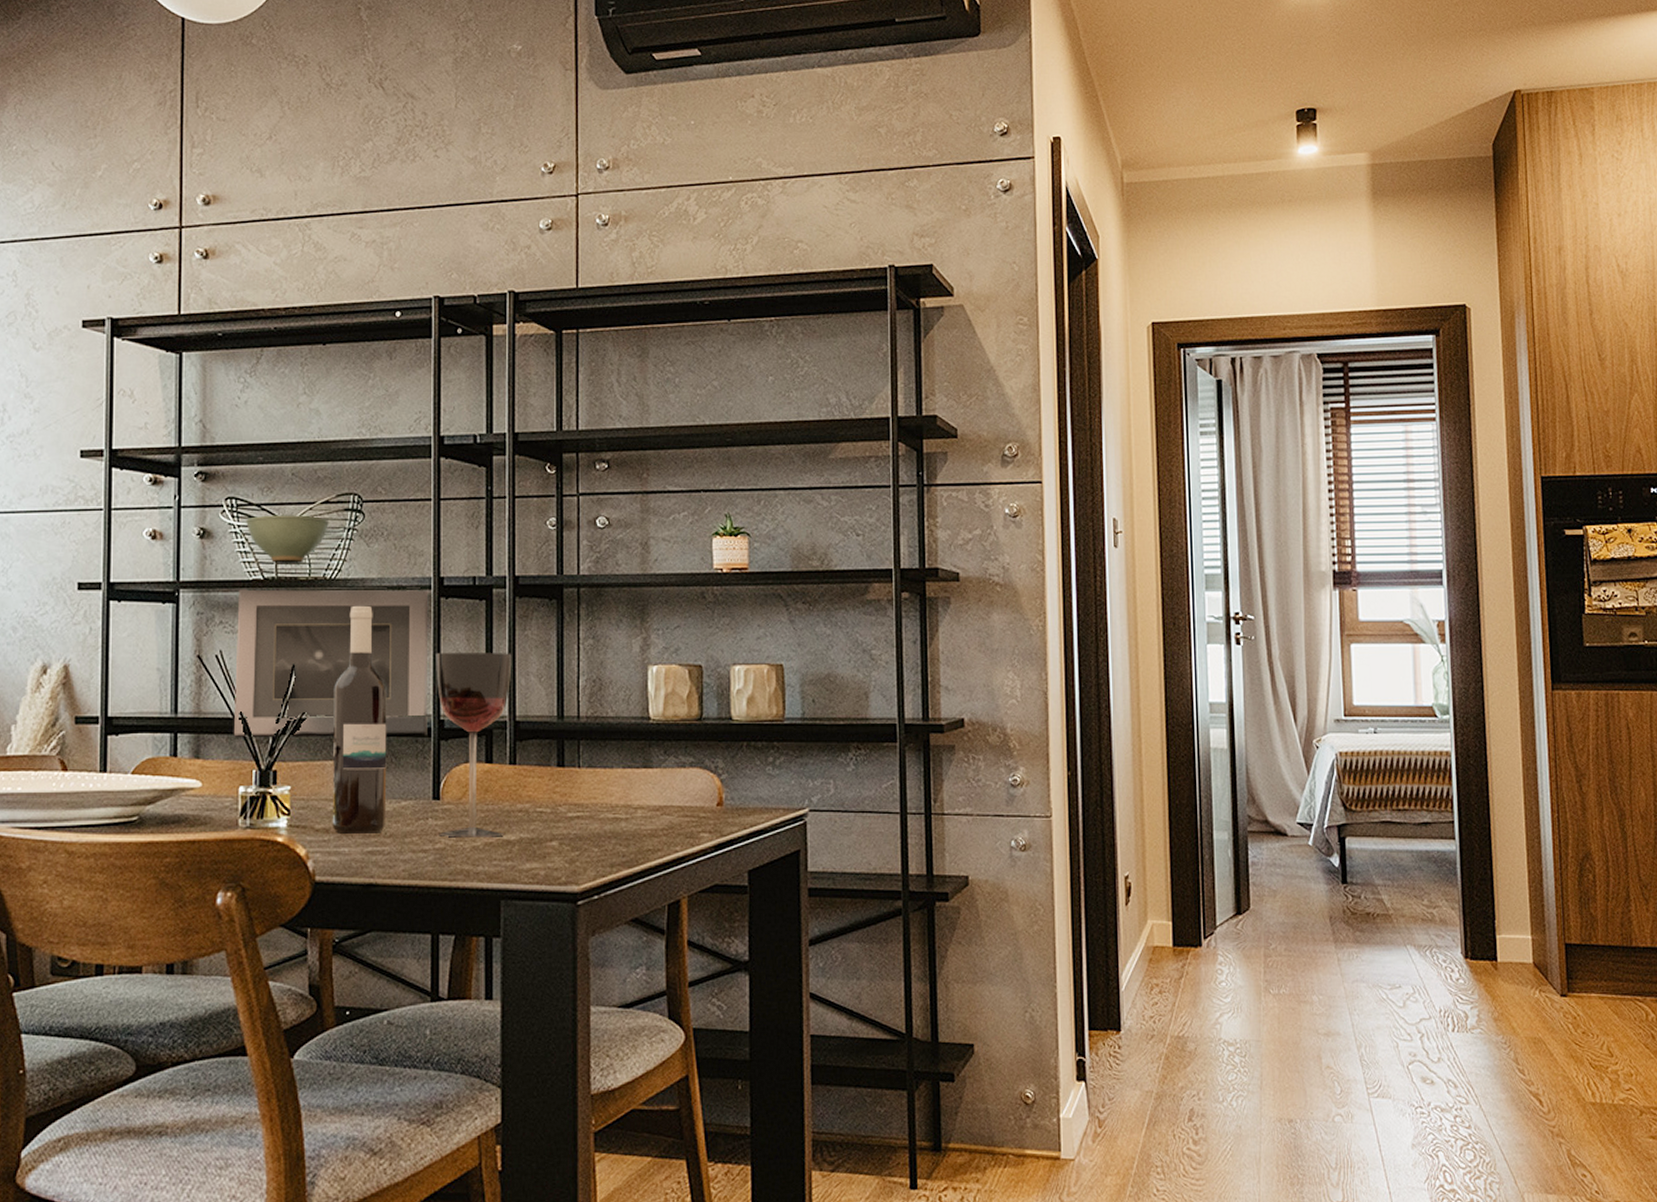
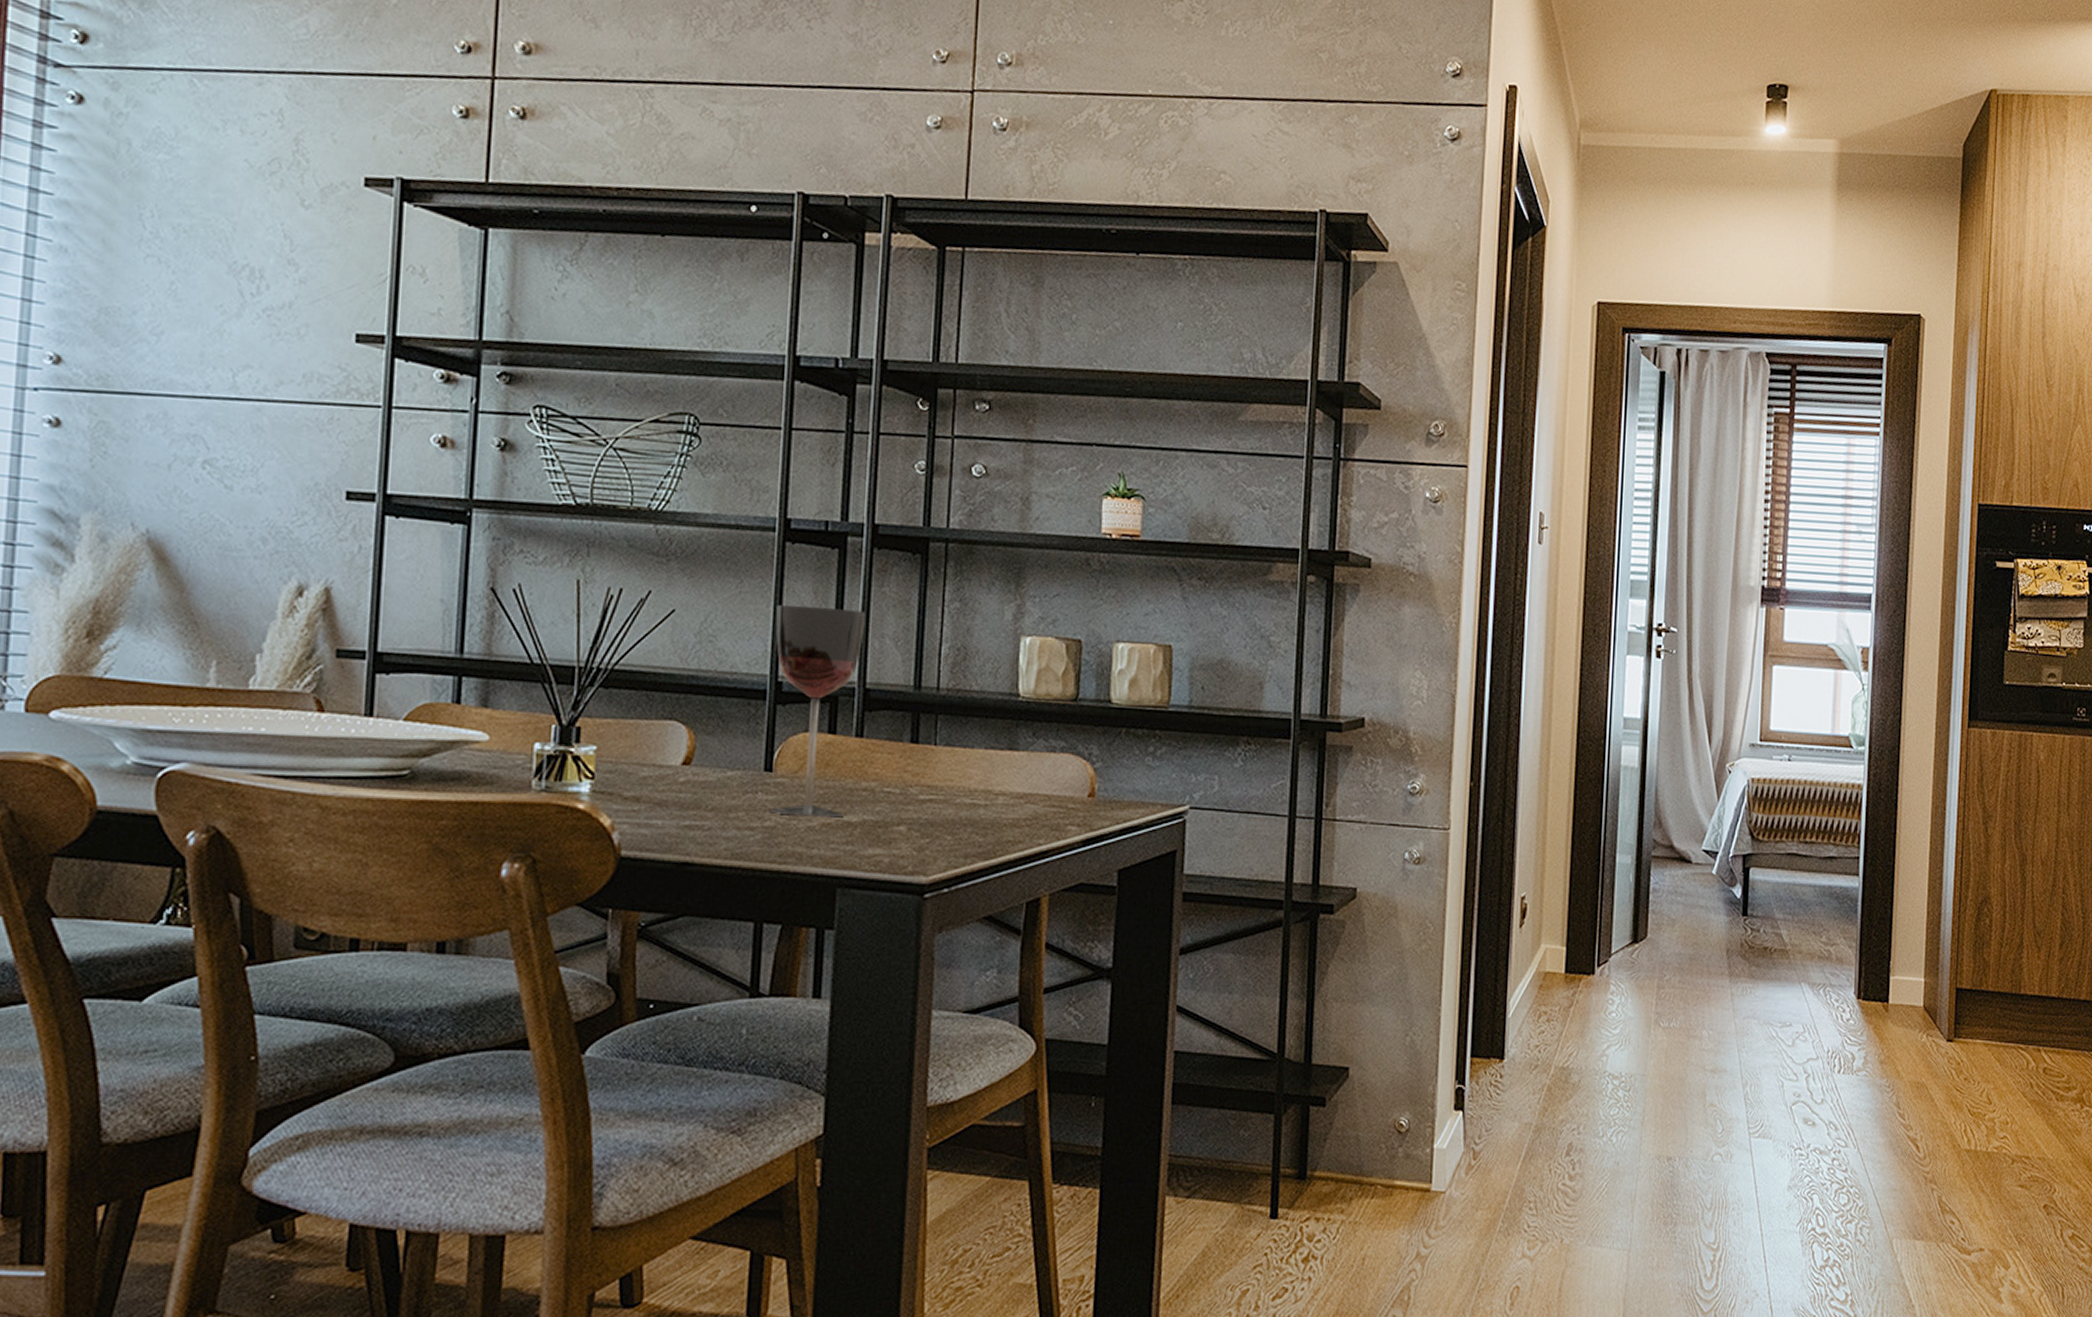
picture frame: present [233,587,429,738] -> none [530,513,773,699]
bowl: present [246,515,329,564] -> none [557,430,658,491]
wine bottle: present [332,605,387,834] -> none [643,543,717,806]

